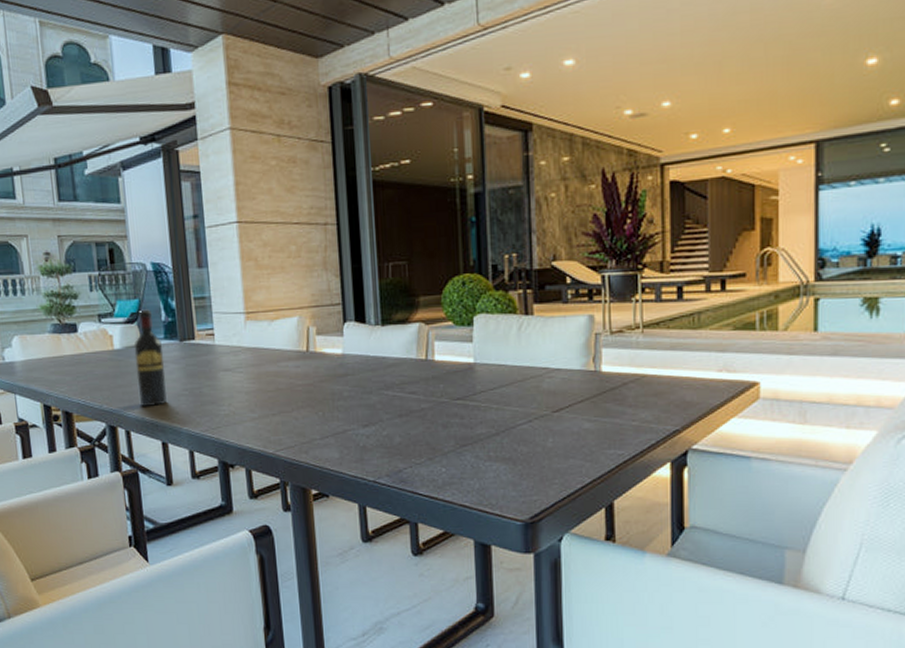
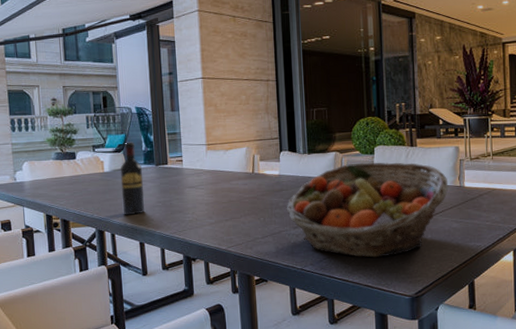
fruit basket: none [352,336,579,468] -> present [286,162,449,258]

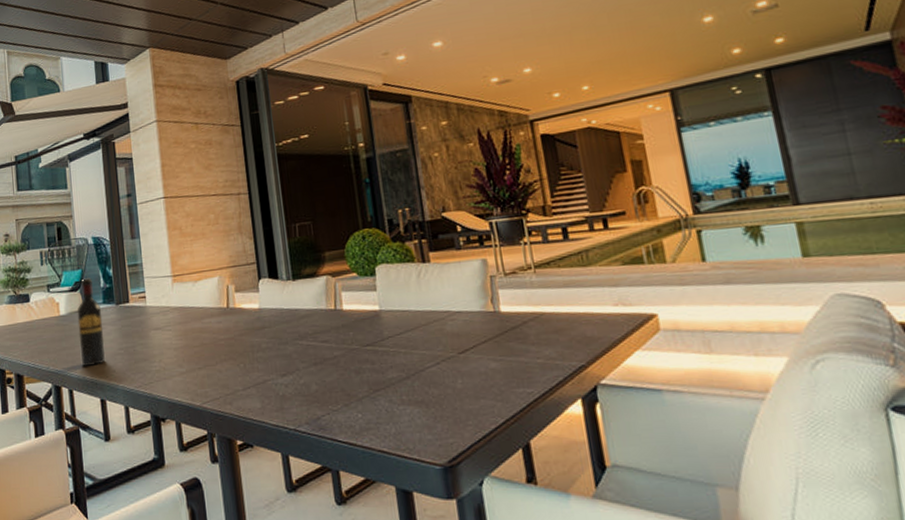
fruit basket: present [286,162,449,258] -> none [270,284,479,413]

